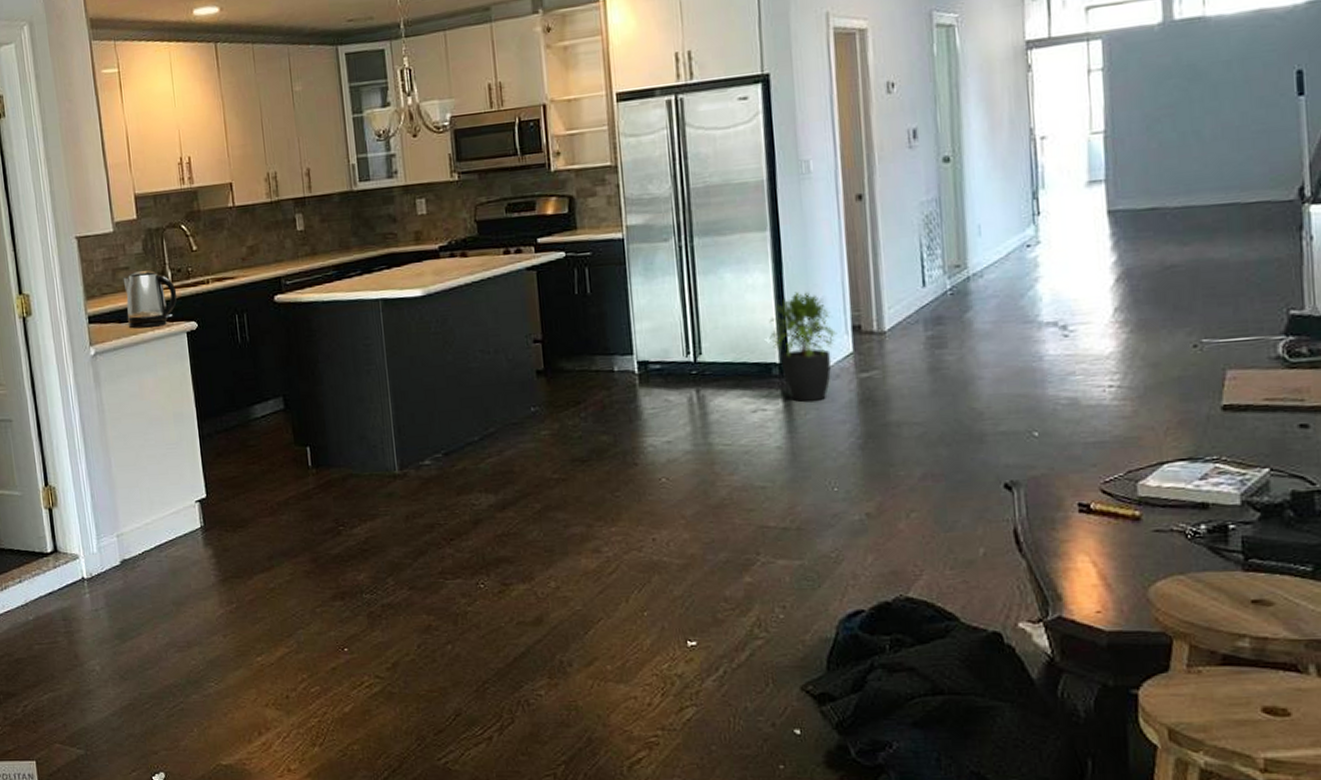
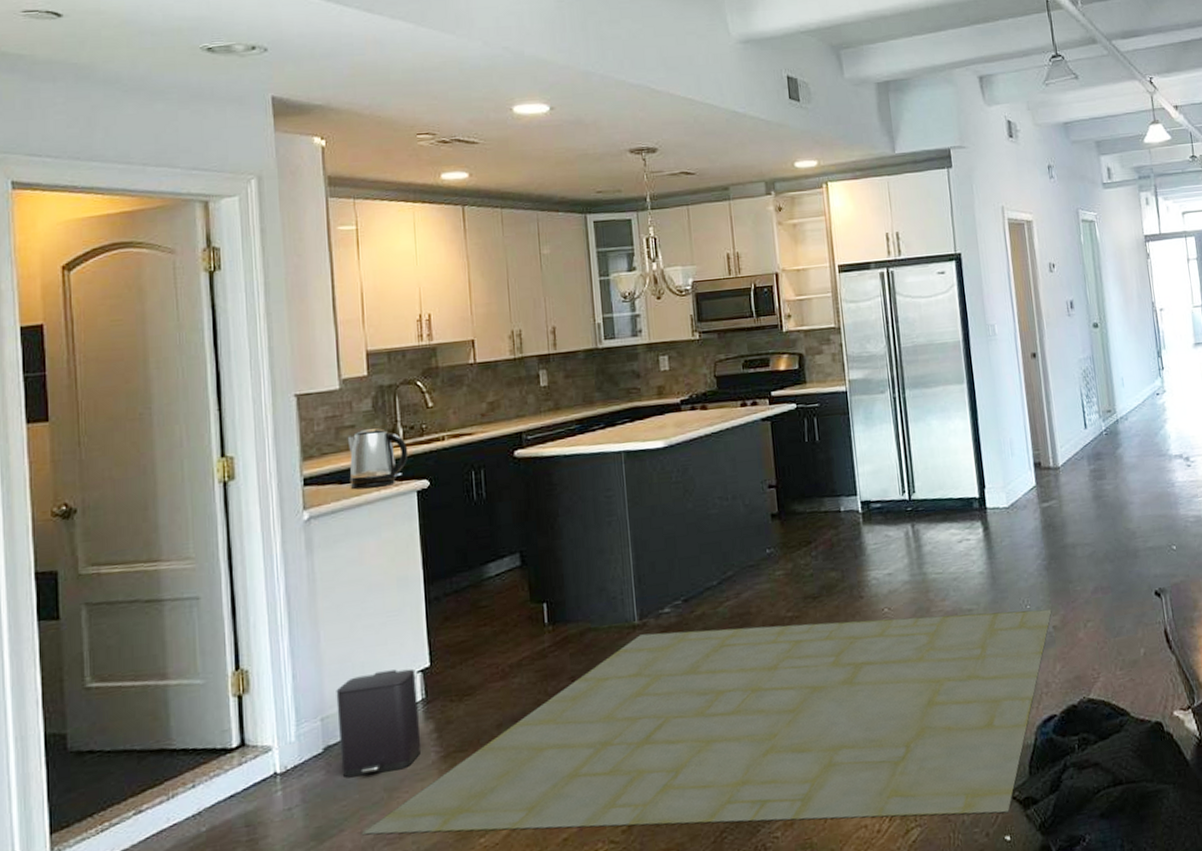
pedal bin: none [127,497,203,590] -> present [336,668,422,779]
area rug: none [155,484,866,706] -> present [361,609,1052,835]
potted plant: present [769,291,838,403] -> none [969,434,1023,532]

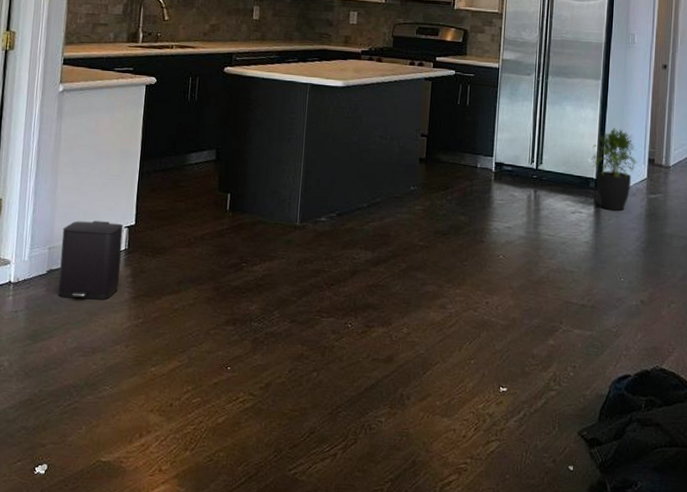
kettle: present [347,428,409,490] -> none [96,29,145,78]
area rug: present [361,609,1052,835] -> none [64,234,642,447]
potted plant: none [969,434,1023,532] -> present [591,128,638,212]

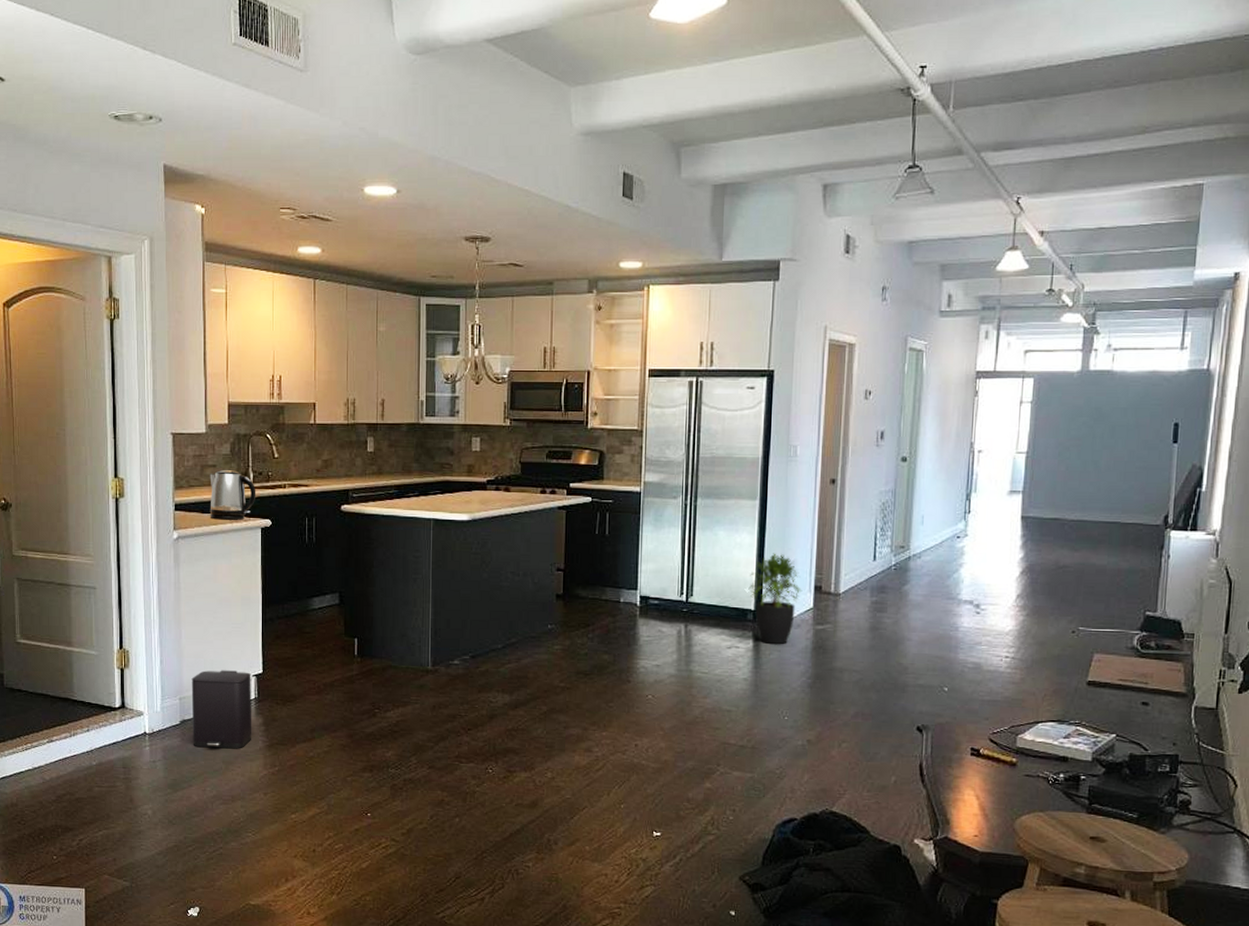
kettle: none [96,29,145,78] -> present [210,470,256,521]

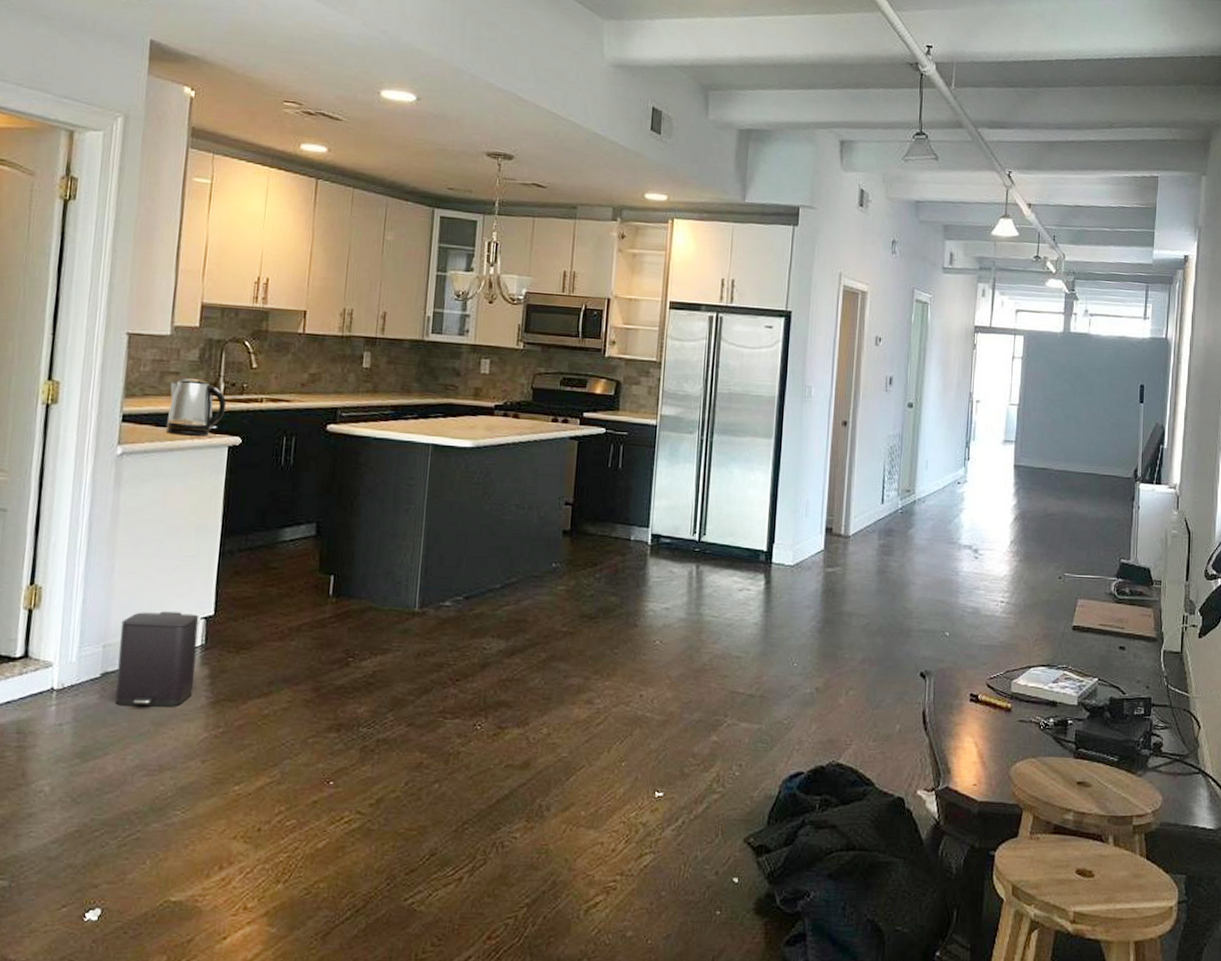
potted plant: present [748,553,803,645] -> none [761,493,814,588]

